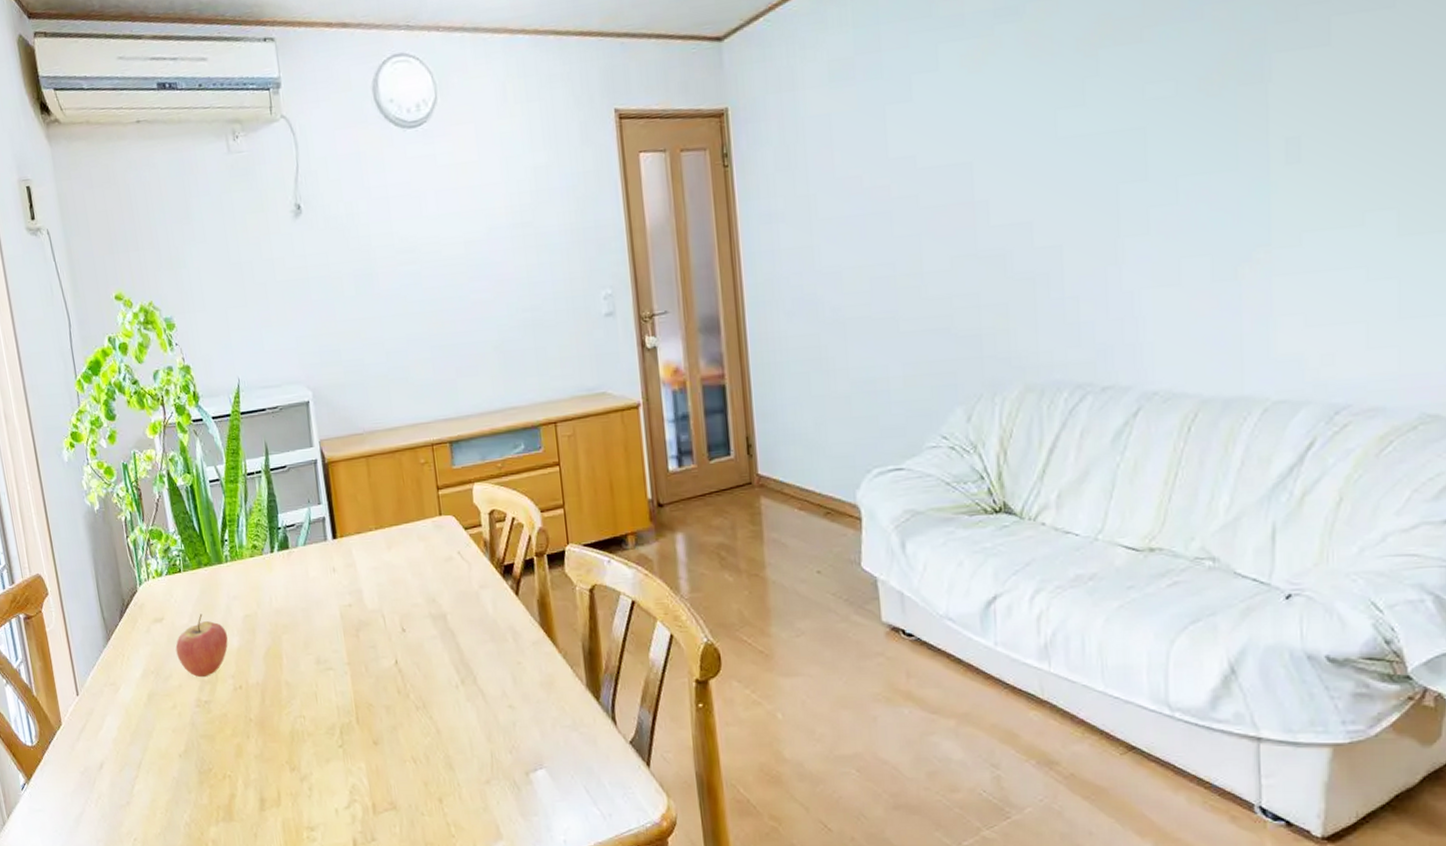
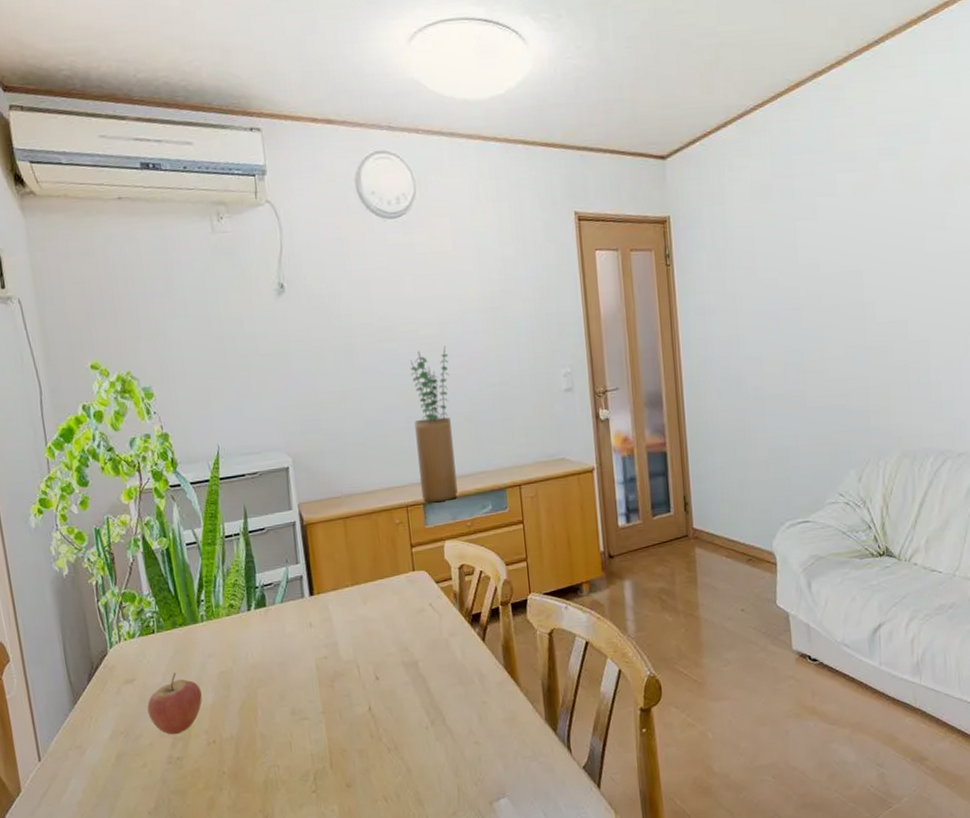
vase: none [433,268,487,441] -> present [410,346,458,503]

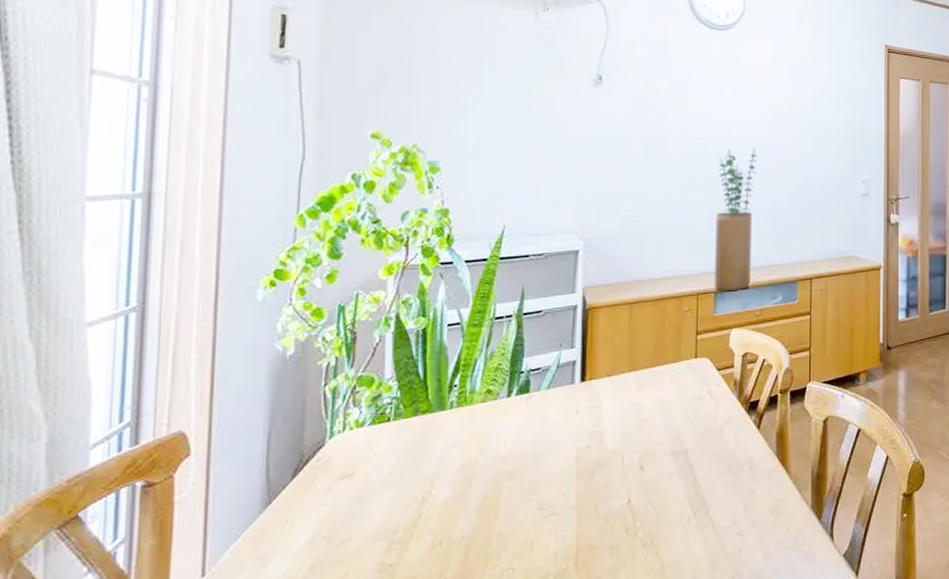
fruit: present [147,673,202,735] -> none [363,466,435,538]

